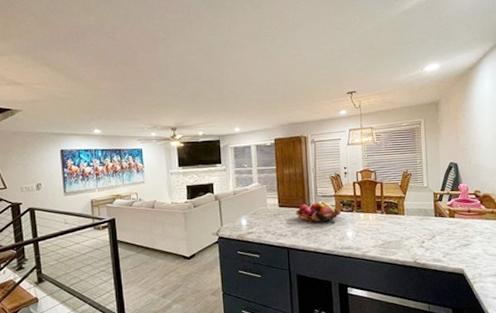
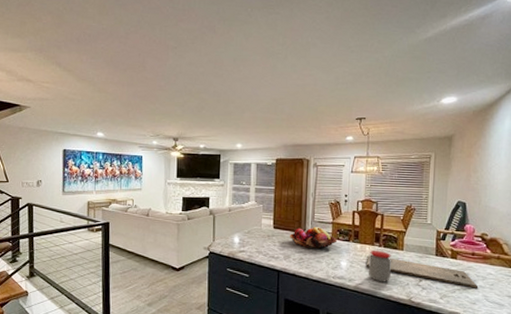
cutting board: none [370,222,477,244] -> present [366,254,479,289]
jar: none [372,217,395,248] -> present [368,250,392,282]

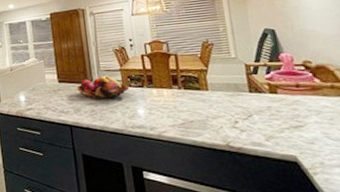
cutting board: present [366,254,479,289] -> none [166,98,314,126]
jar: present [368,250,392,282] -> none [168,93,199,128]

